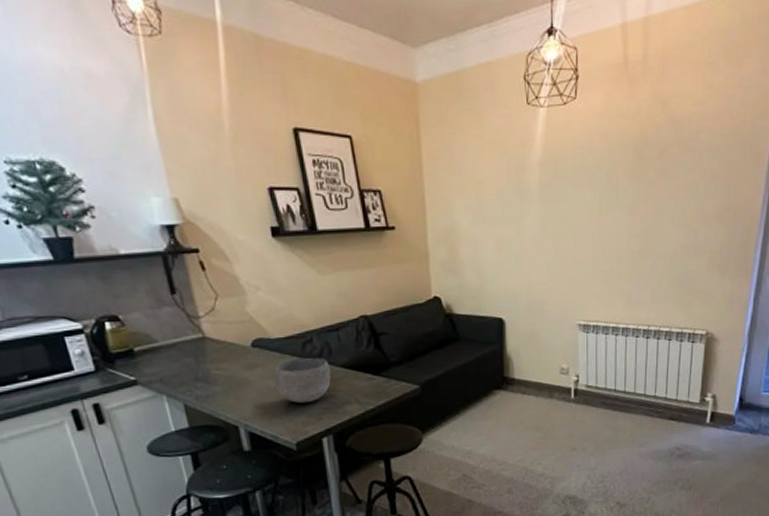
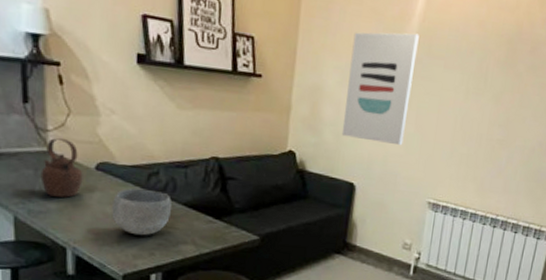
teapot: none [200,322,242,380] -> present [40,138,83,198]
wall art: none [479,158,545,274] -> present [341,32,419,146]

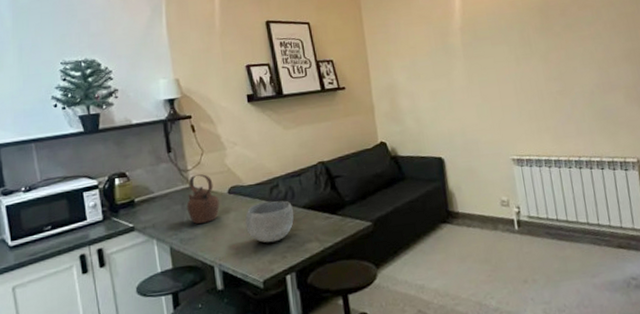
wall art: present [341,32,419,146] -> none [410,25,475,120]

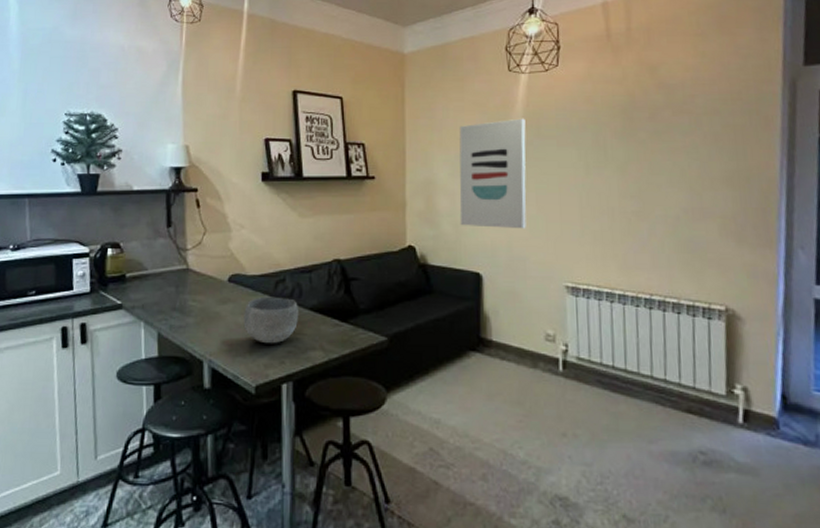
teapot: present [186,174,220,224] -> none [181,256,217,311]
wall art: none [410,25,475,120] -> present [459,118,527,229]

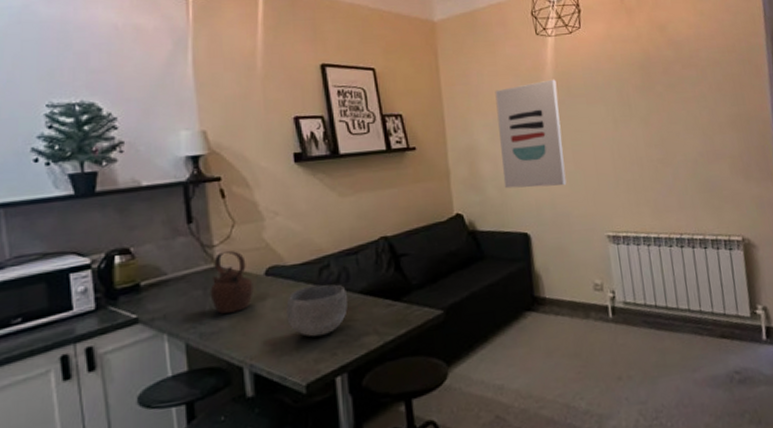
teapot: none [181,256,217,311] -> present [210,251,254,314]

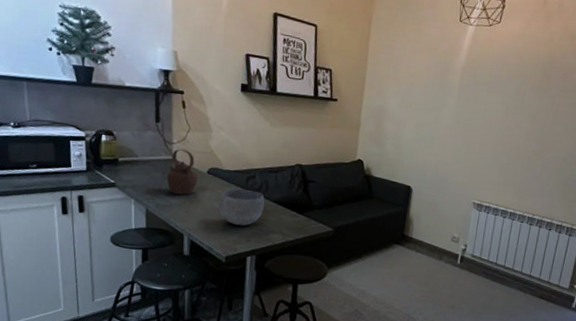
wall art: present [495,79,567,189] -> none [401,64,466,156]

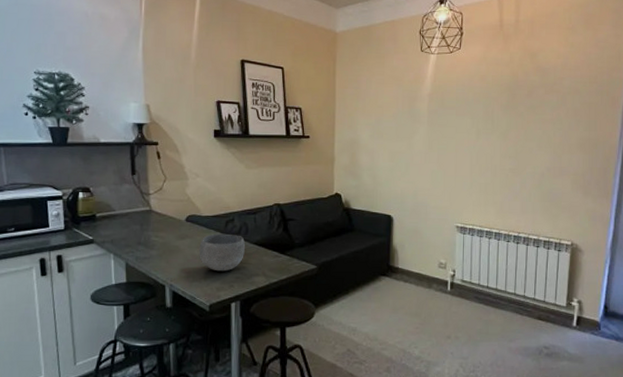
teapot: present [166,149,198,195] -> none [145,199,177,245]

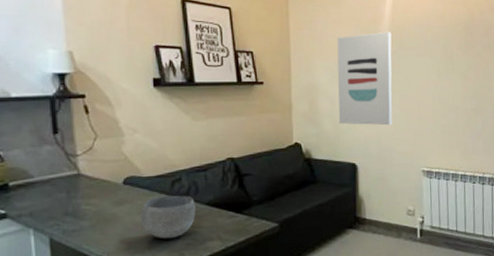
wall art: none [377,91,432,181] -> present [337,31,392,126]

